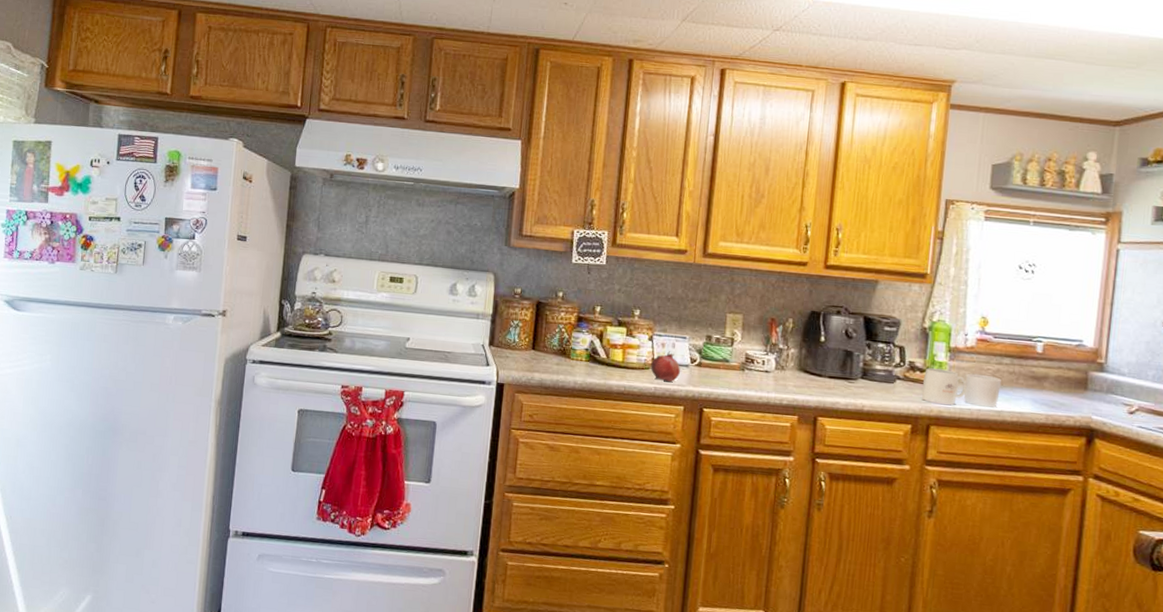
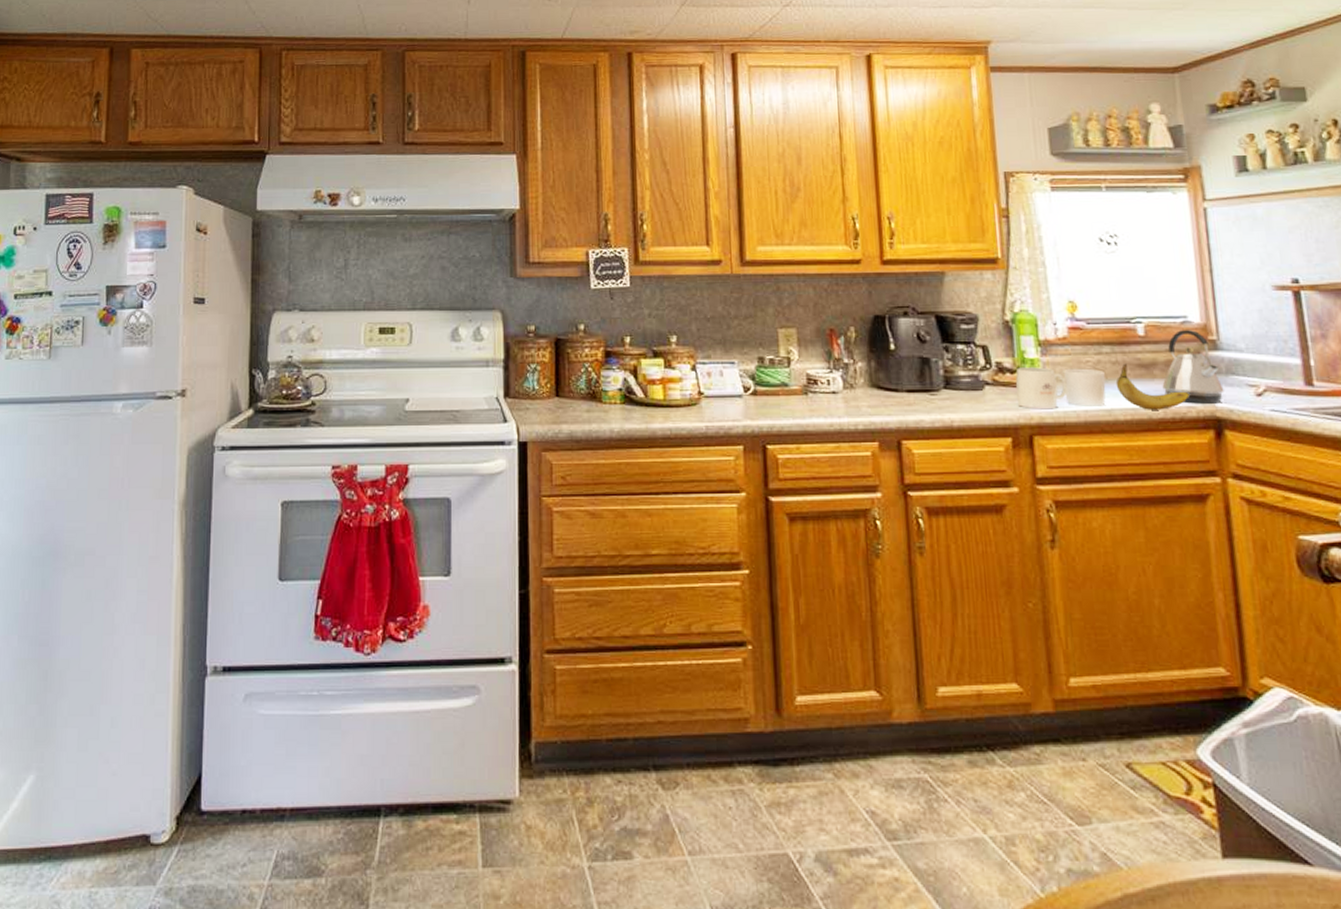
fruit: present [650,351,681,383] -> none [698,381,734,418]
fruit: none [1009,374,1071,416] -> present [1115,363,1190,410]
kettle: none [1049,351,1102,417] -> present [1162,329,1224,405]

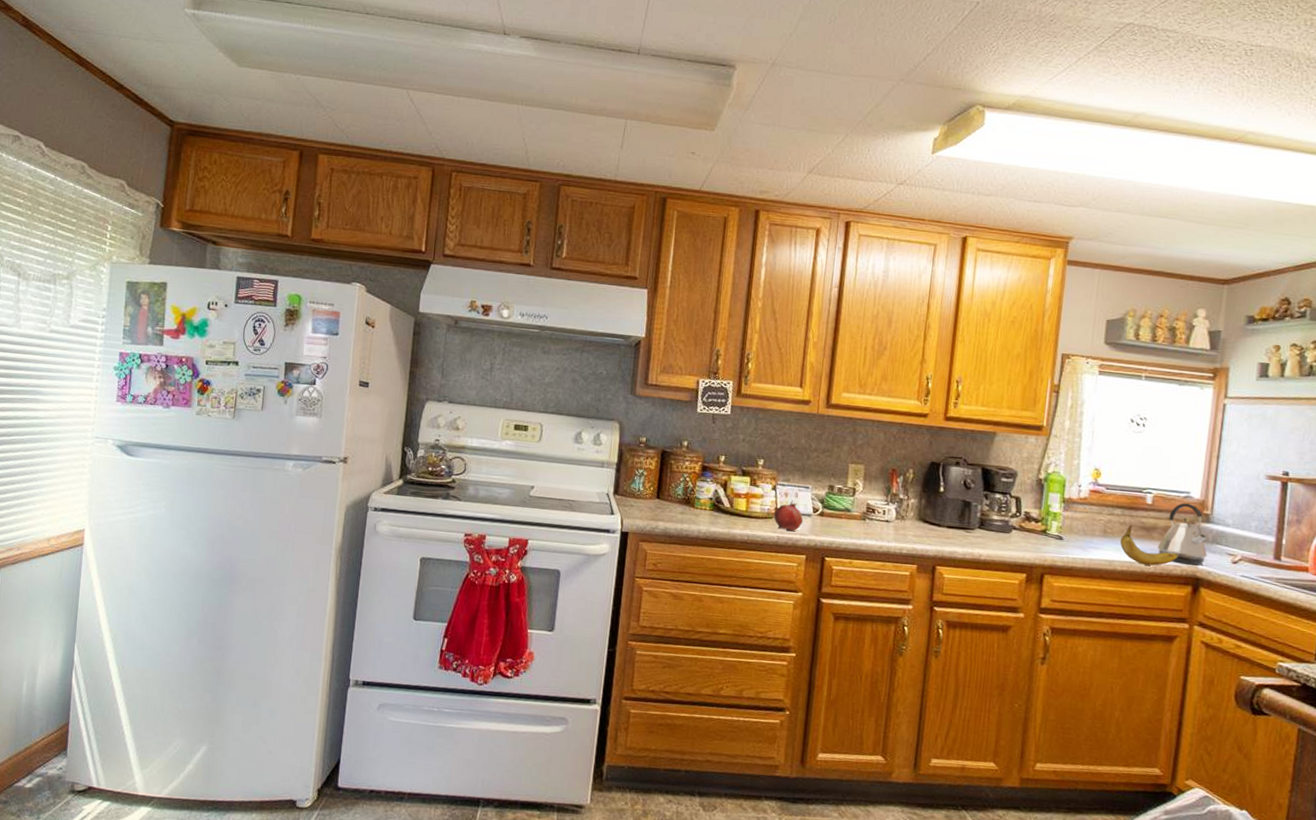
fruit: none [698,381,734,418] -> present [774,501,804,532]
mug: present [1015,367,1068,410] -> none [1037,518,1081,556]
mug: present [1062,368,1106,406] -> none [1076,523,1113,557]

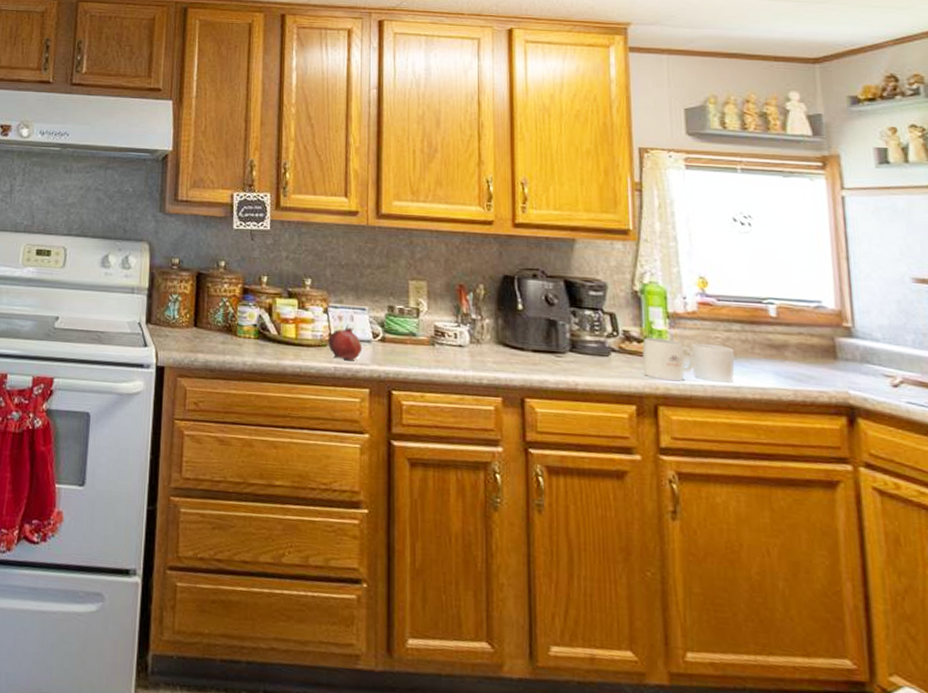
mug: none [1037,518,1081,556] -> present [642,337,696,382]
mug: none [1076,523,1113,557] -> present [691,342,735,383]
fruit: present [1119,525,1178,566] -> none [745,342,822,392]
kettle: present [1157,502,1207,566] -> none [793,313,858,392]

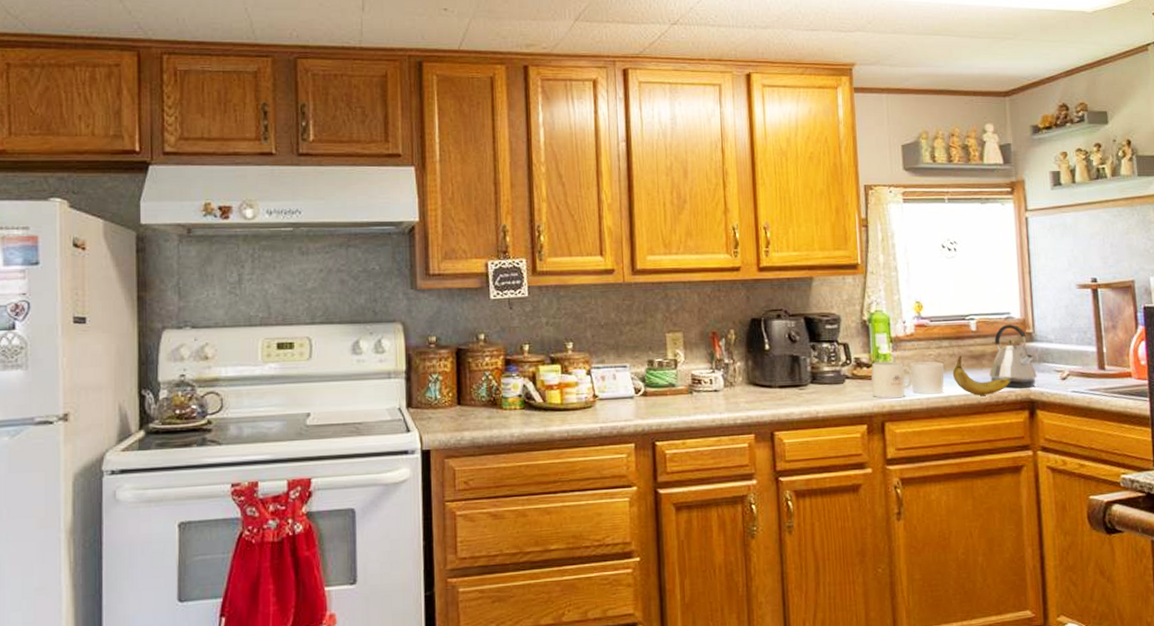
fruit: present [328,325,363,361] -> none [593,384,626,419]
fruit: none [745,342,822,392] -> present [952,355,1010,396]
kettle: none [793,313,858,392] -> present [989,323,1037,390]

